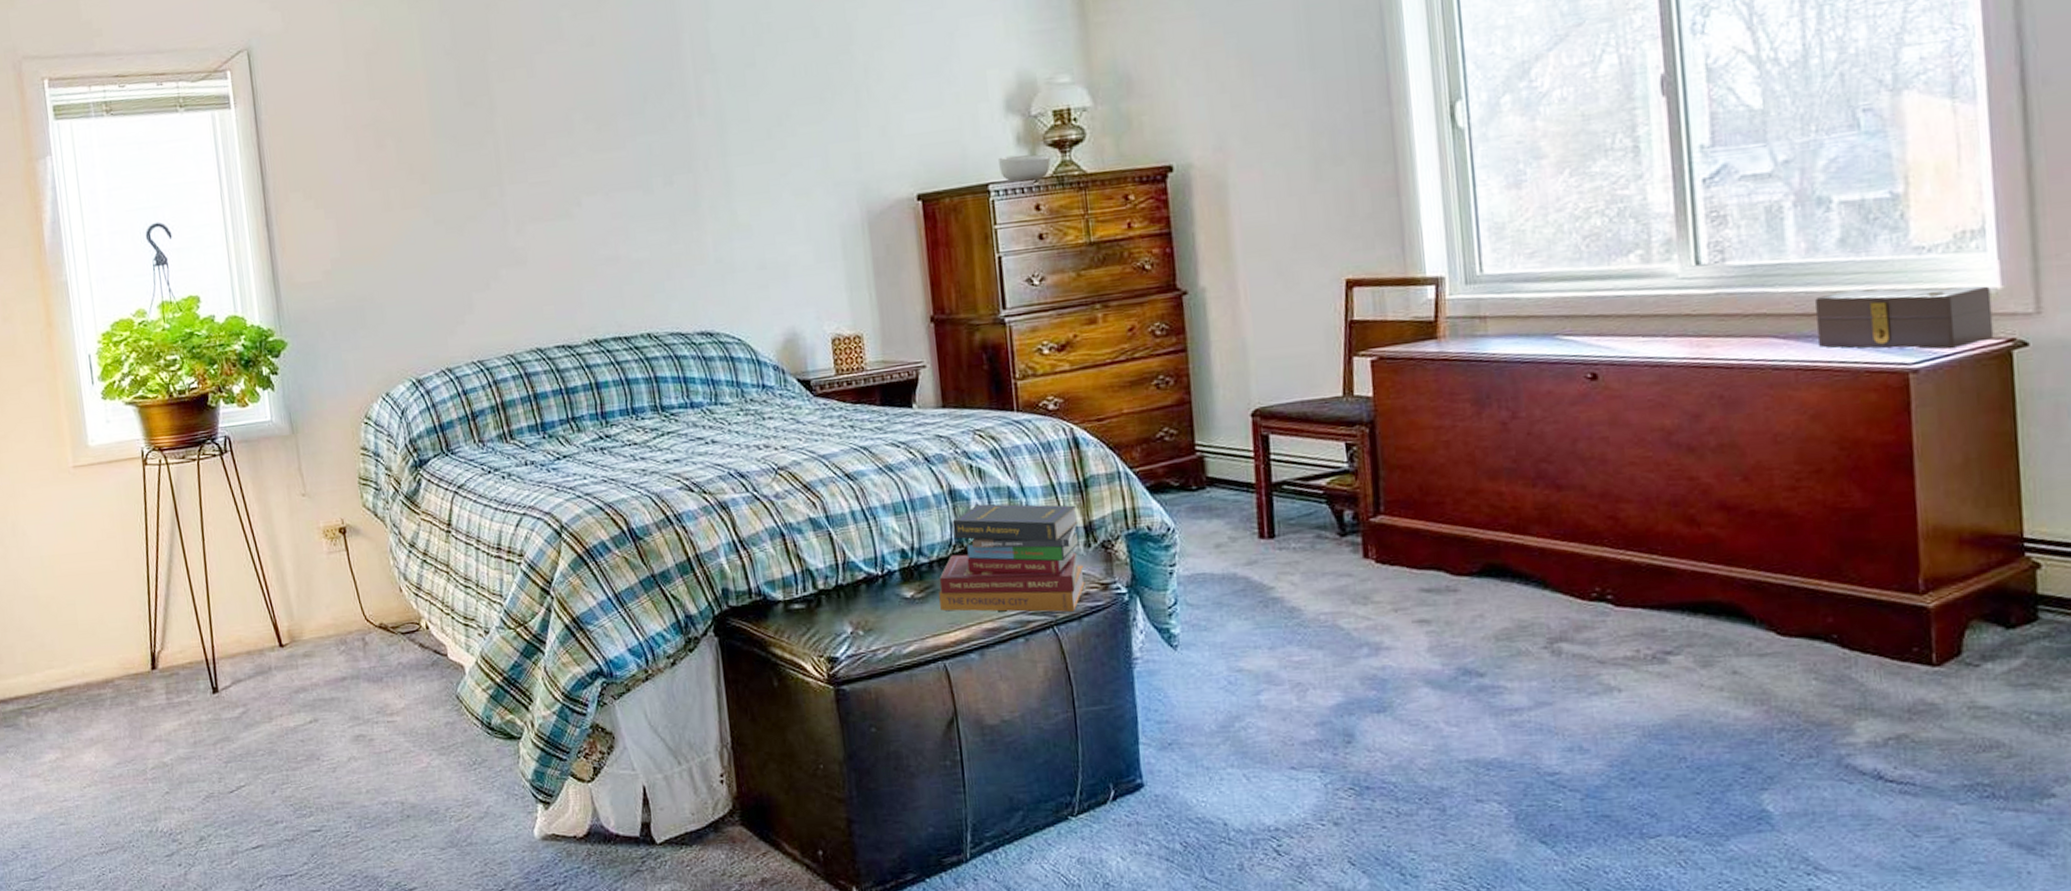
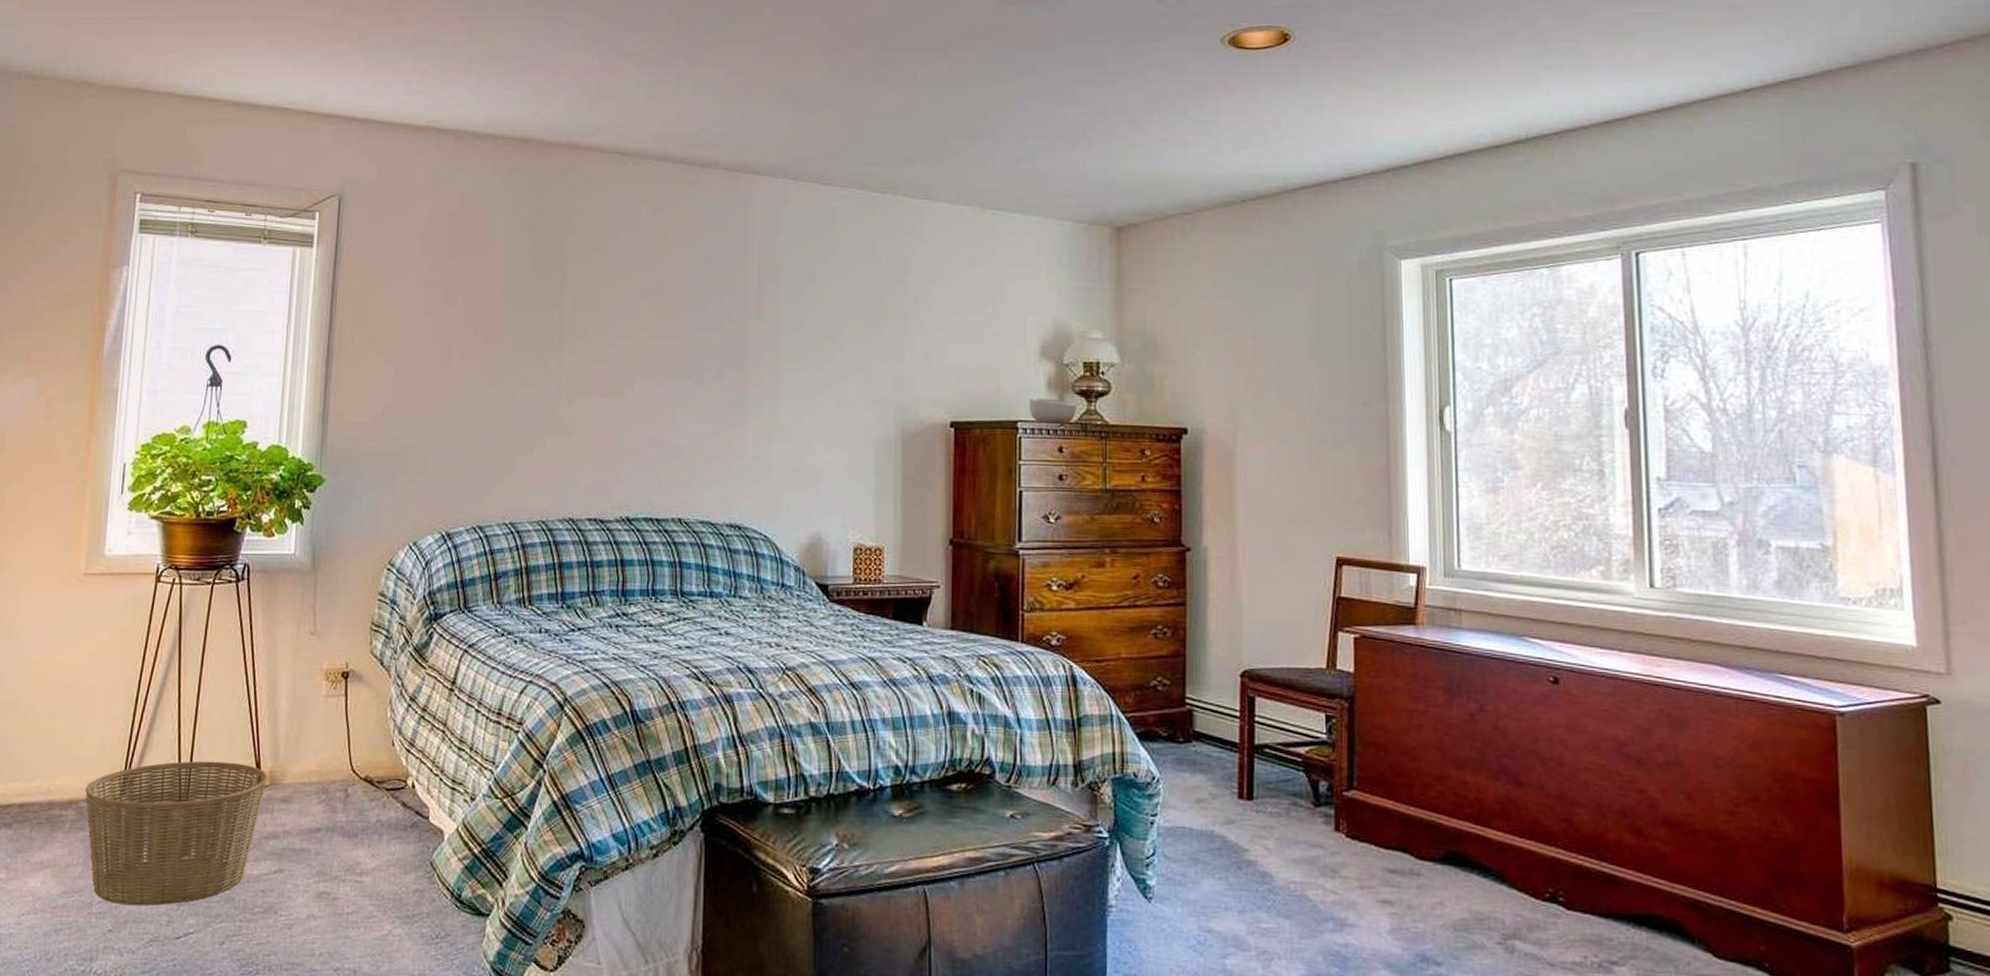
basket: none [117,626,288,768] -> present [84,761,269,906]
books: present [939,503,1085,613] -> none [927,729,1069,851]
jewelry box: present [1815,286,1994,349] -> none [1755,629,1910,697]

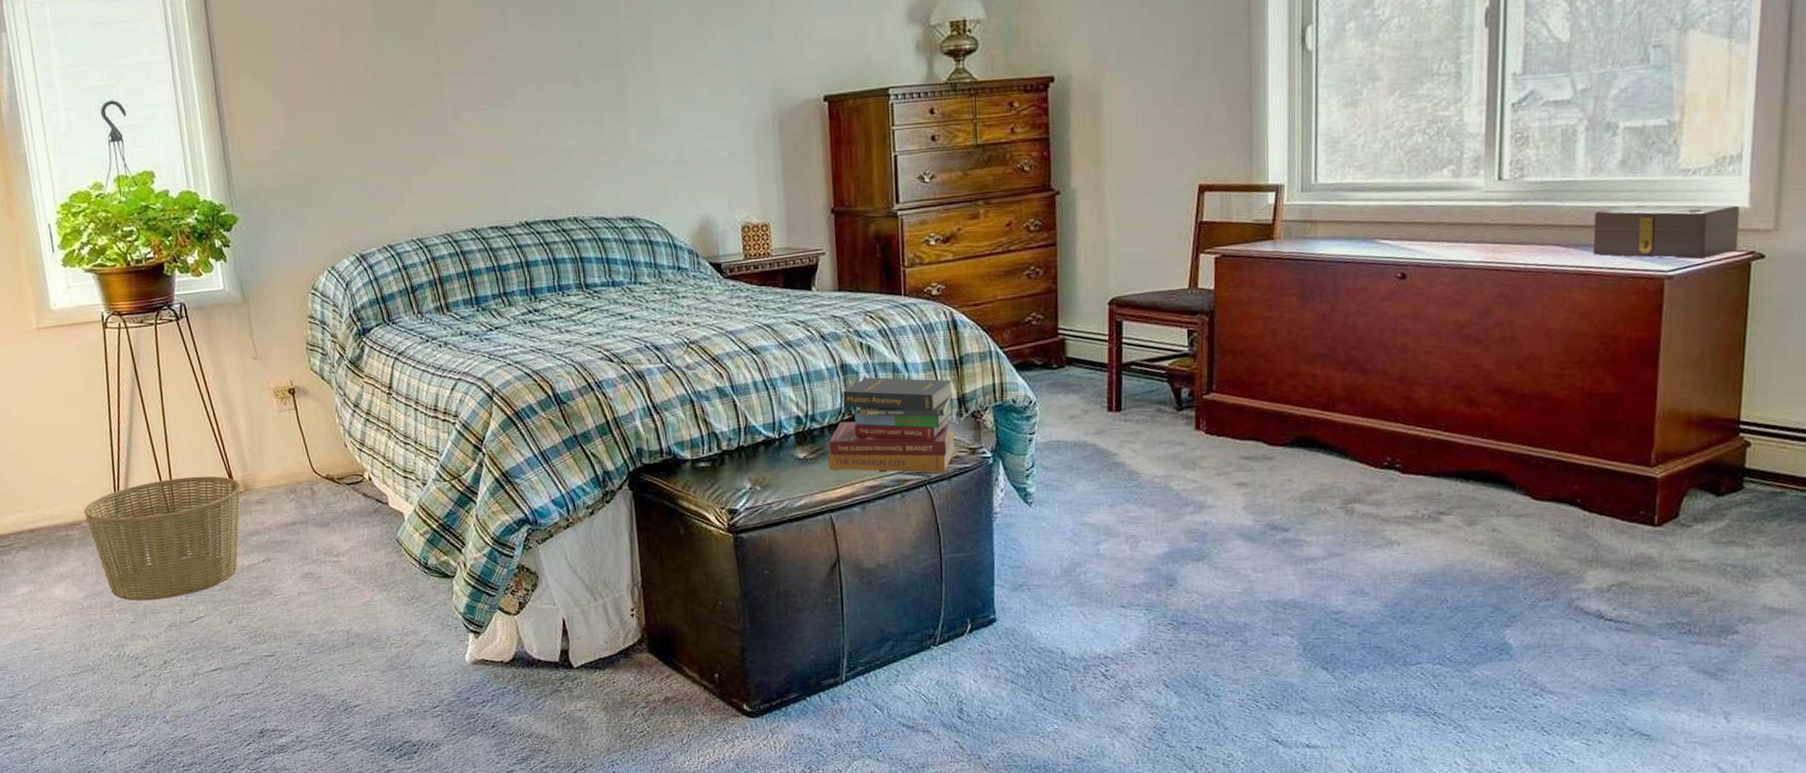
books: none [927,729,1069,851] -> present [828,377,956,473]
bowl: present [1028,398,1078,428] -> none [898,62,946,90]
jewelry box: none [1755,629,1910,697] -> present [1594,204,1740,259]

